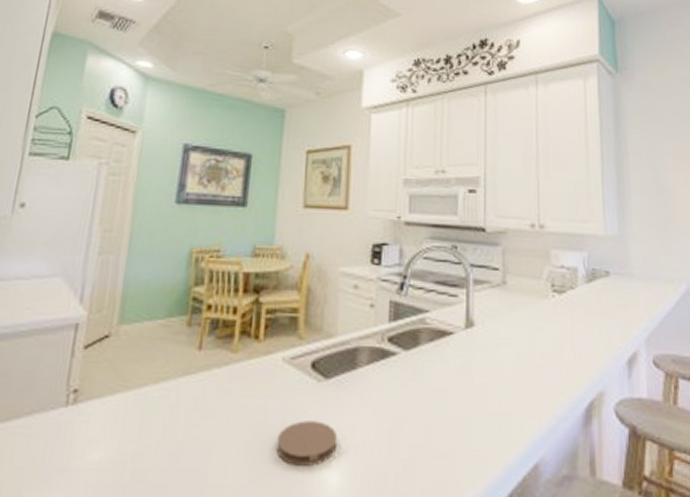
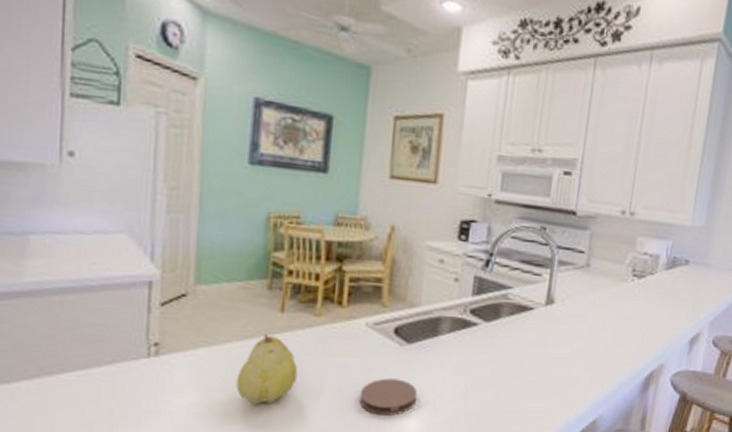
fruit: none [150,375,214,456] -> present [236,334,298,404]

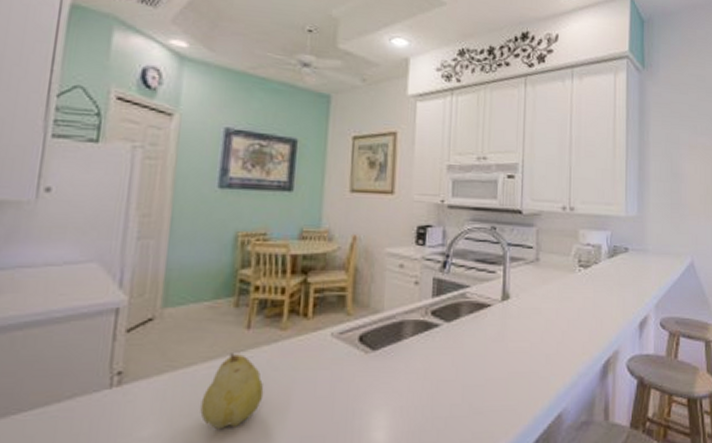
coaster: present [359,378,418,416] -> none [326,388,385,429]

